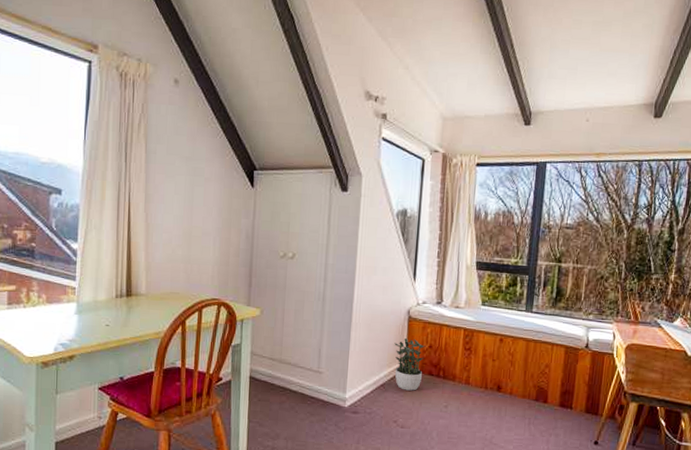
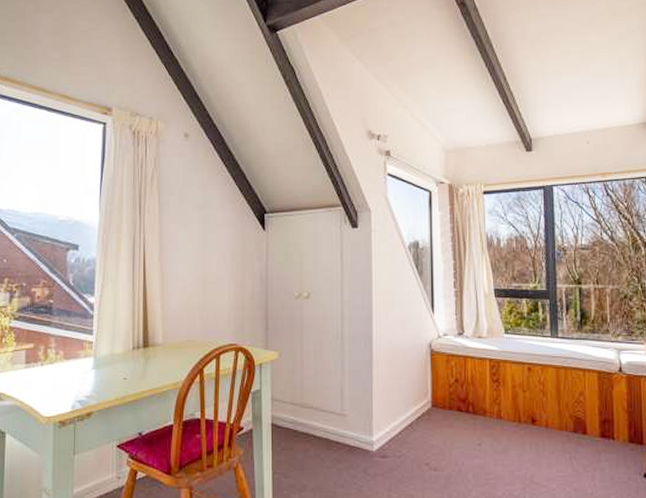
potted plant: present [394,339,426,391] -> none [418,374,452,429]

